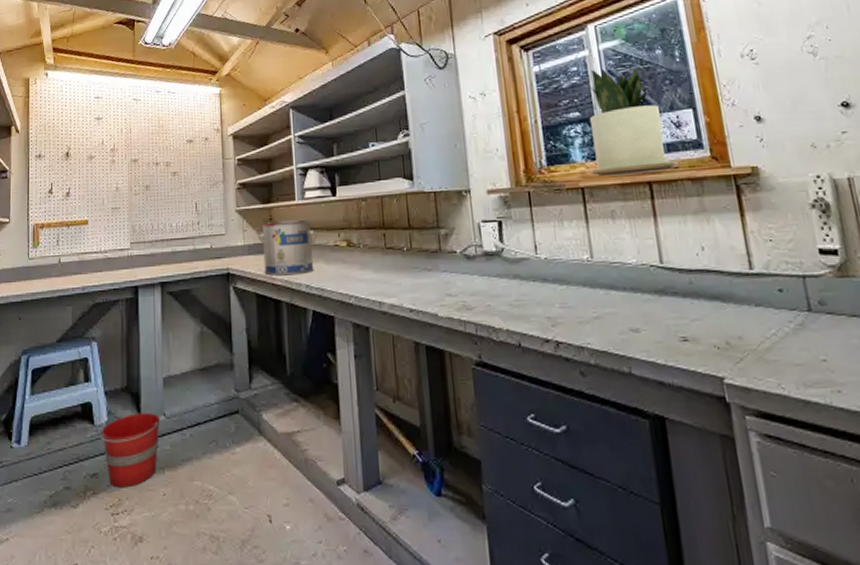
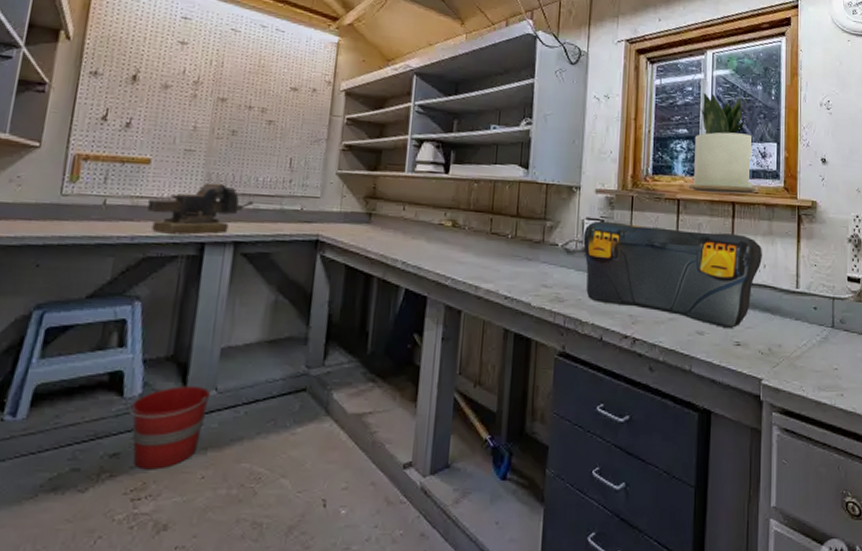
bench vise: none [90,233,171,283] -> present [147,183,254,236]
paint can: present [257,219,318,276] -> none [356,190,423,250]
toolbox: none [481,216,699,322] -> present [583,220,763,328]

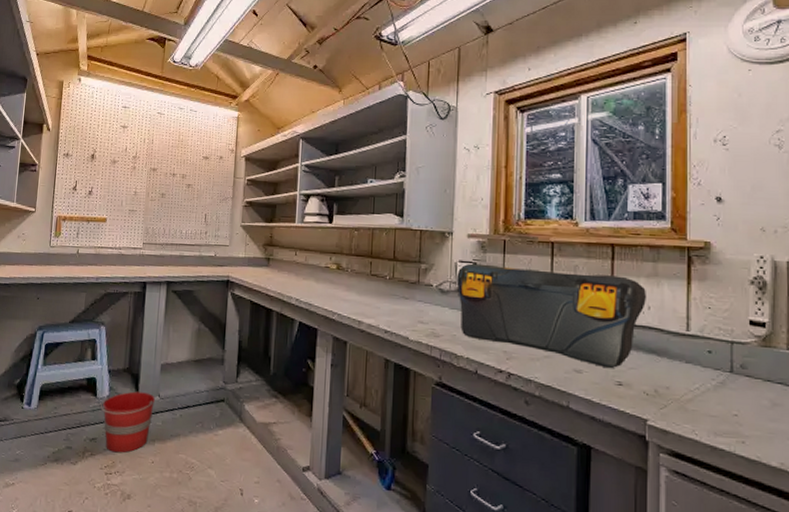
bench vise: present [147,183,254,236] -> none [105,235,179,277]
planter: present [687,93,759,195] -> none [561,135,642,236]

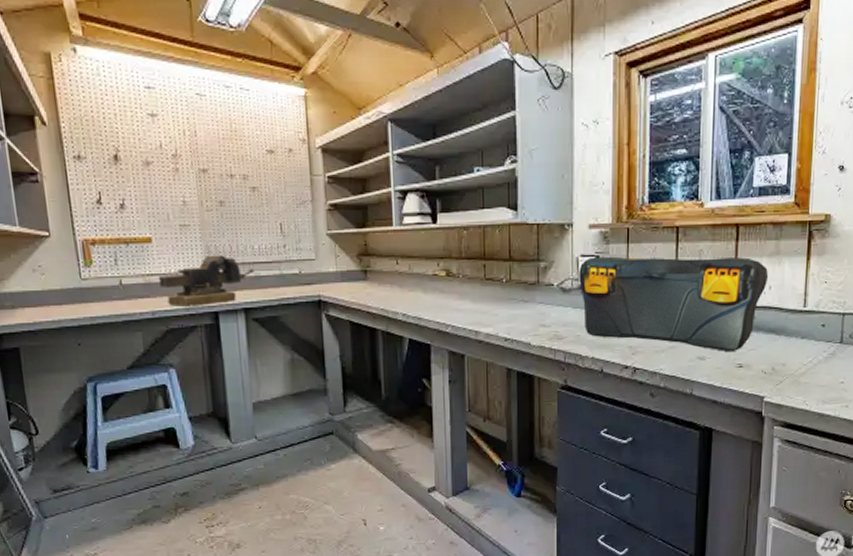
bucket: present [100,391,156,453] -> none [186,436,253,504]
bench vise: none [105,235,179,277] -> present [158,255,254,308]

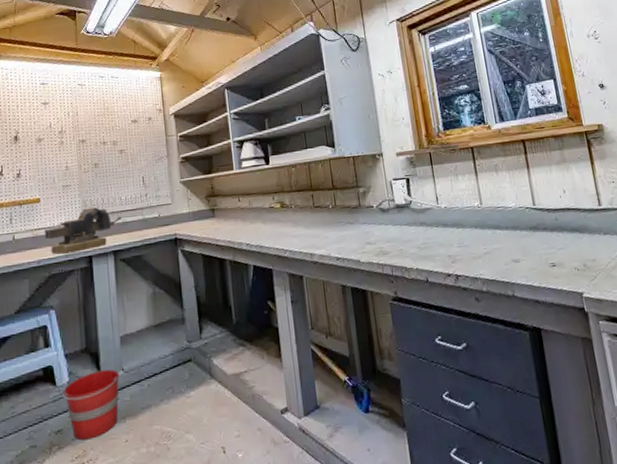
bucket: none [186,436,253,504] -> present [62,369,120,441]
toolbox: present [579,256,769,351] -> none [393,167,561,253]

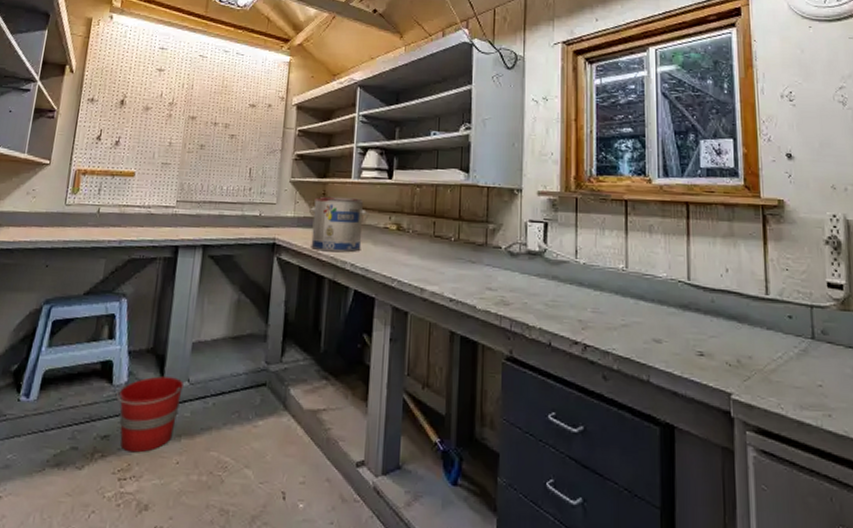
bench vise: present [44,207,122,255] -> none [132,192,219,240]
paint can: none [201,185,255,238] -> present [308,196,369,253]

